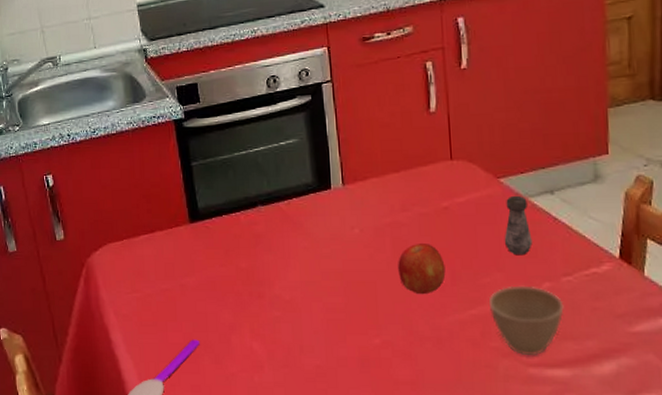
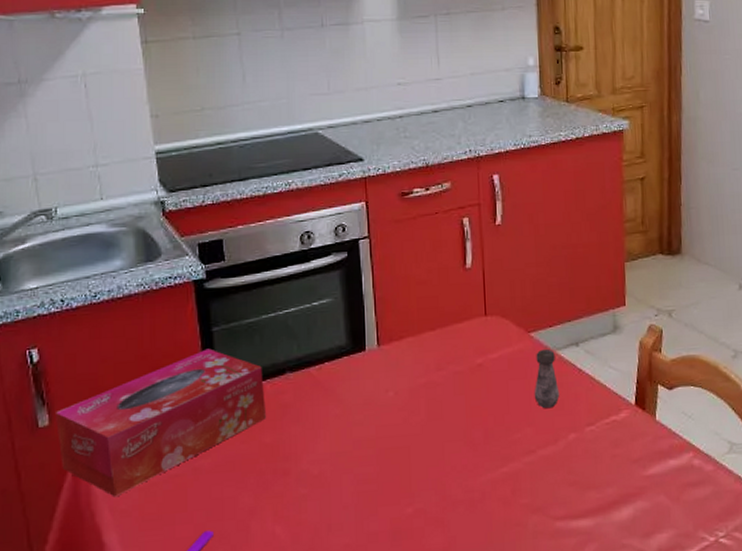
tissue box: none [68,181,241,303] -> present [54,348,266,497]
fruit: present [398,244,446,295] -> none [432,403,479,457]
cup: present [488,285,564,355] -> none [519,438,588,509]

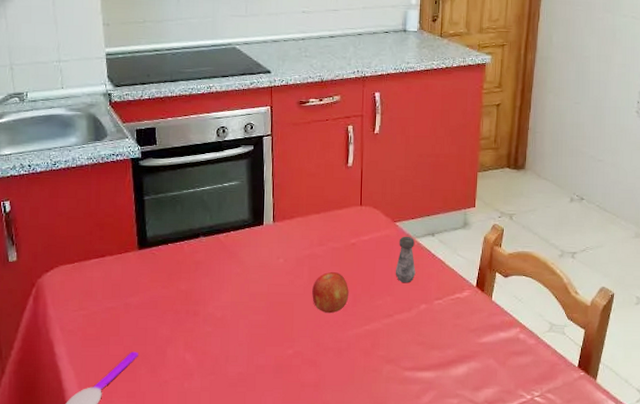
tissue box: present [54,348,266,497] -> none [21,213,183,320]
fruit: none [432,403,479,457] -> present [312,272,349,314]

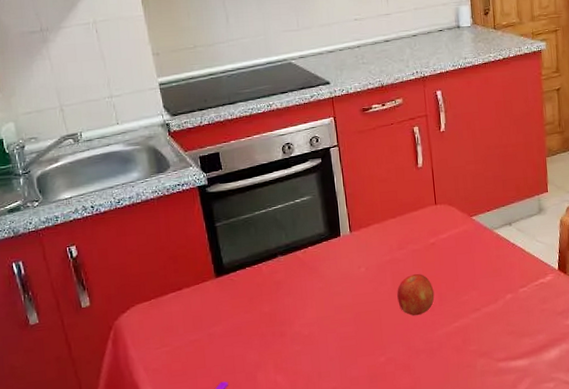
salt shaker: present [395,236,416,282] -> none [477,228,498,275]

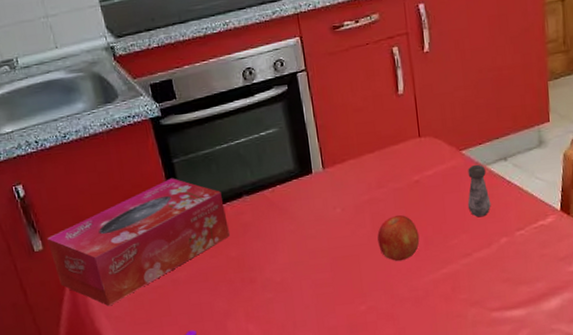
tissue box: none [94,240,264,359] -> present [46,178,230,307]
salt shaker: none [477,228,498,275] -> present [467,164,491,217]

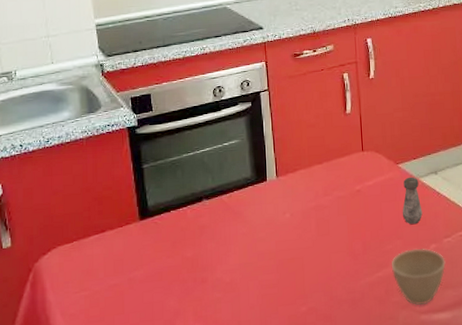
tissue box: present [46,178,230,307] -> none [15,182,187,304]
fruit: present [377,215,420,262] -> none [321,221,359,265]
cup: none [457,242,519,302] -> present [391,248,446,305]

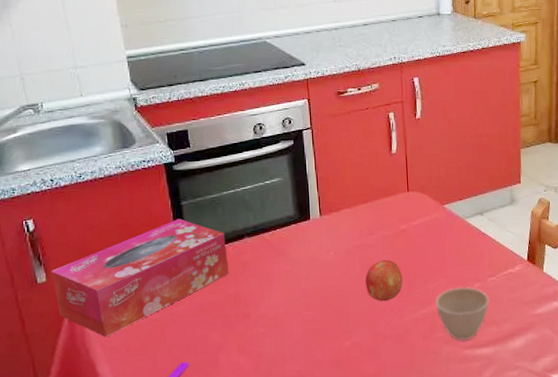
tissue box: none [15,182,187,304] -> present [50,219,229,338]
fruit: none [321,221,359,265] -> present [365,260,403,302]
salt shaker: present [402,177,423,224] -> none [447,217,468,263]

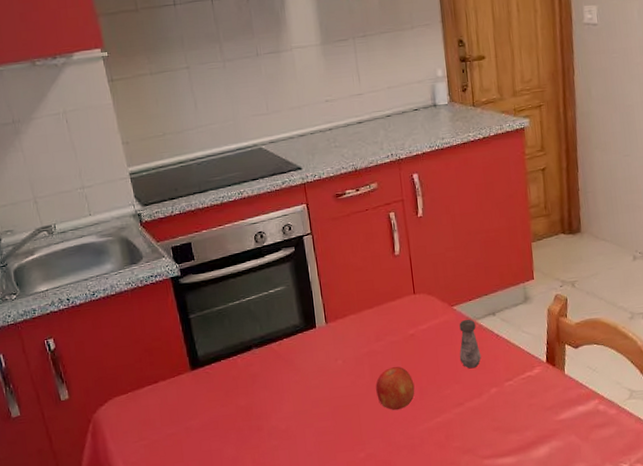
tissue box: present [50,219,229,338] -> none [72,332,239,453]
cup: present [435,286,490,341] -> none [450,392,508,450]
salt shaker: none [447,217,468,263] -> present [459,319,481,368]

